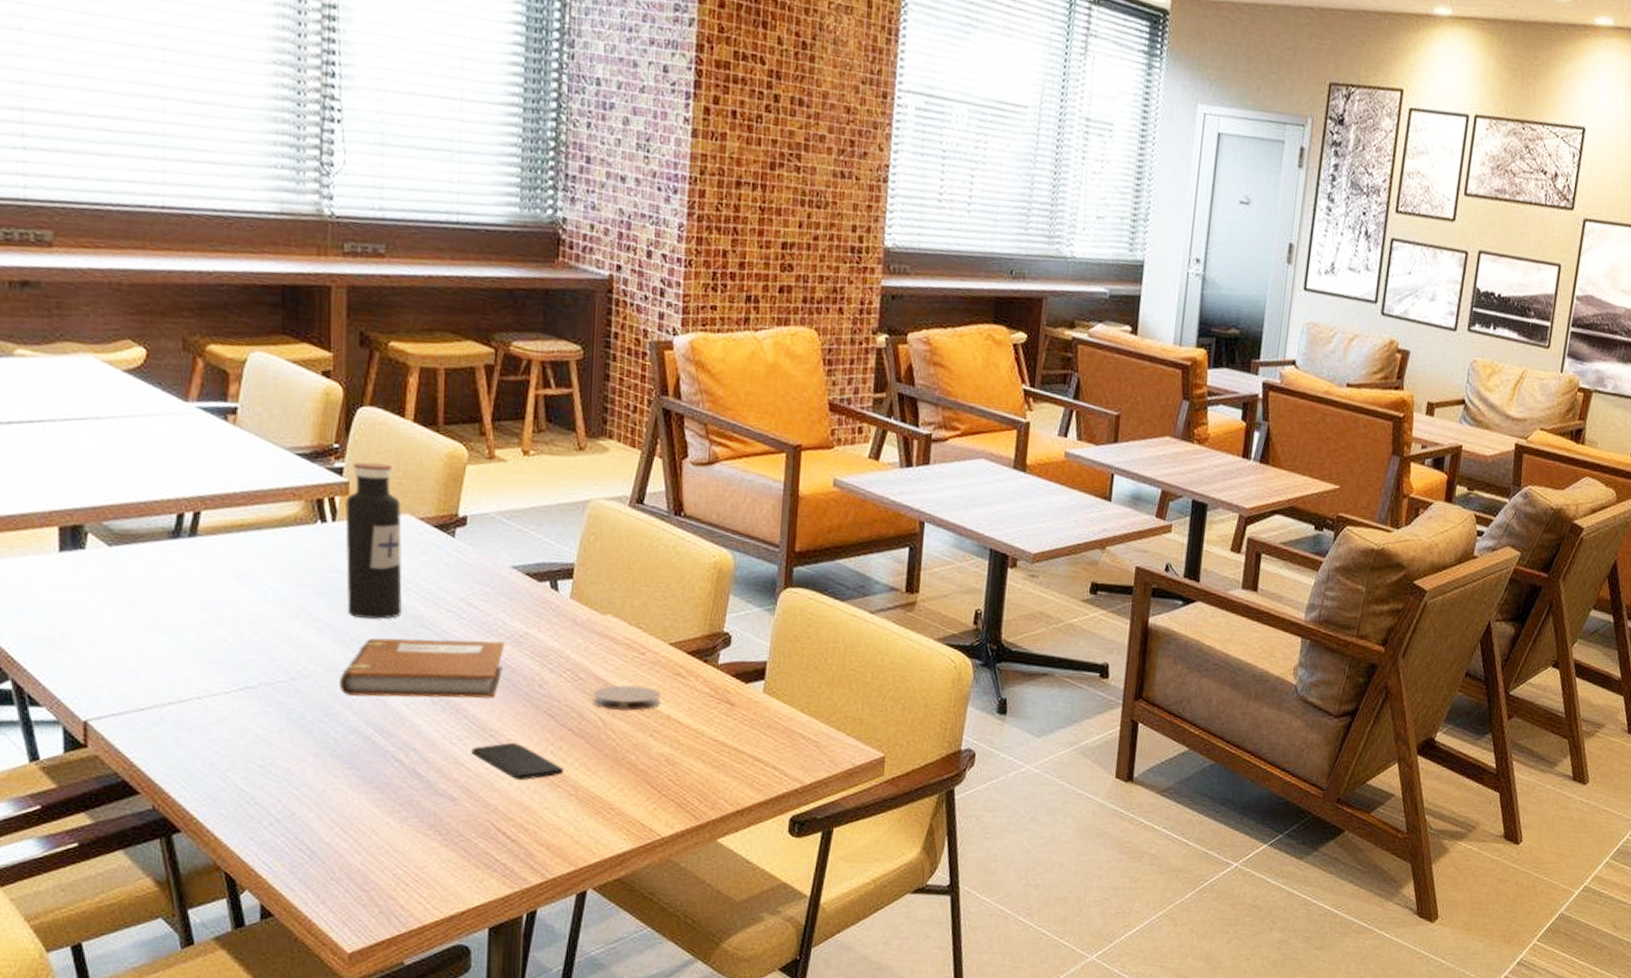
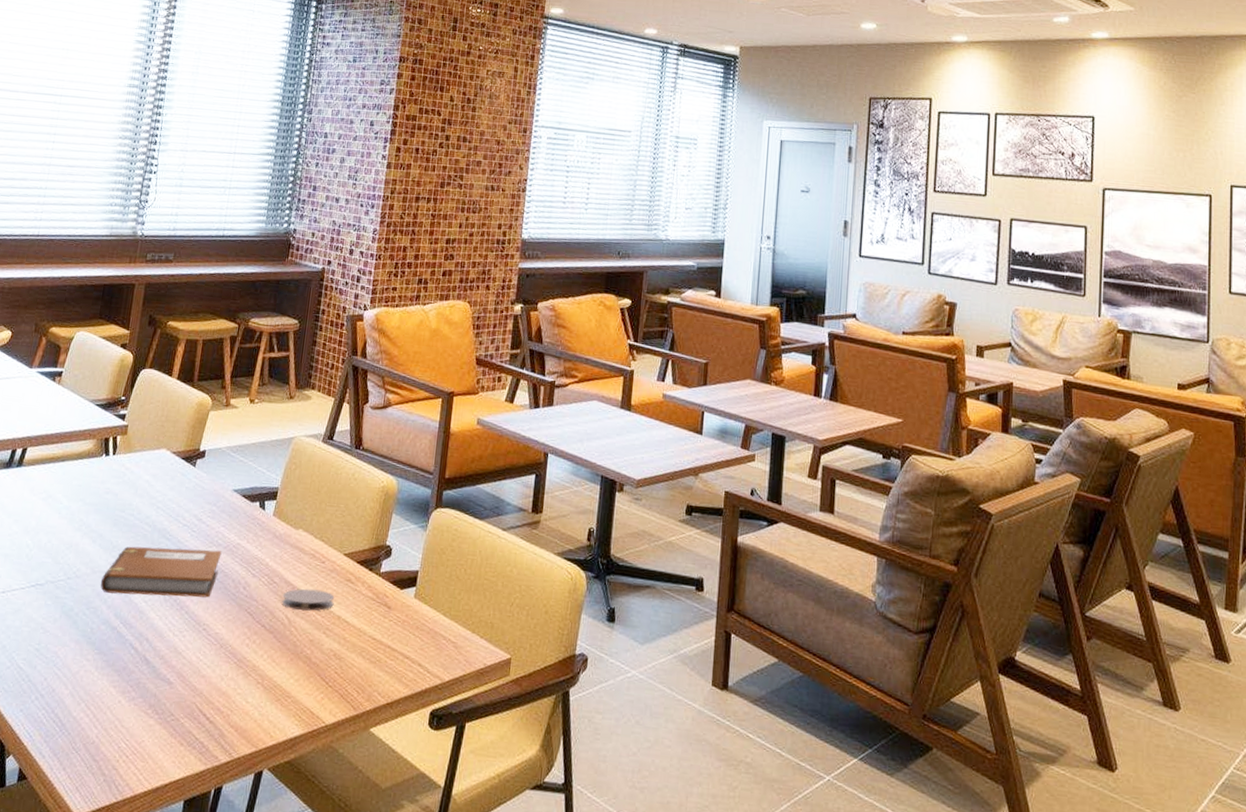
water bottle: present [345,462,402,620] -> none [114,410,161,532]
smartphone: present [471,742,563,781] -> none [187,635,255,669]

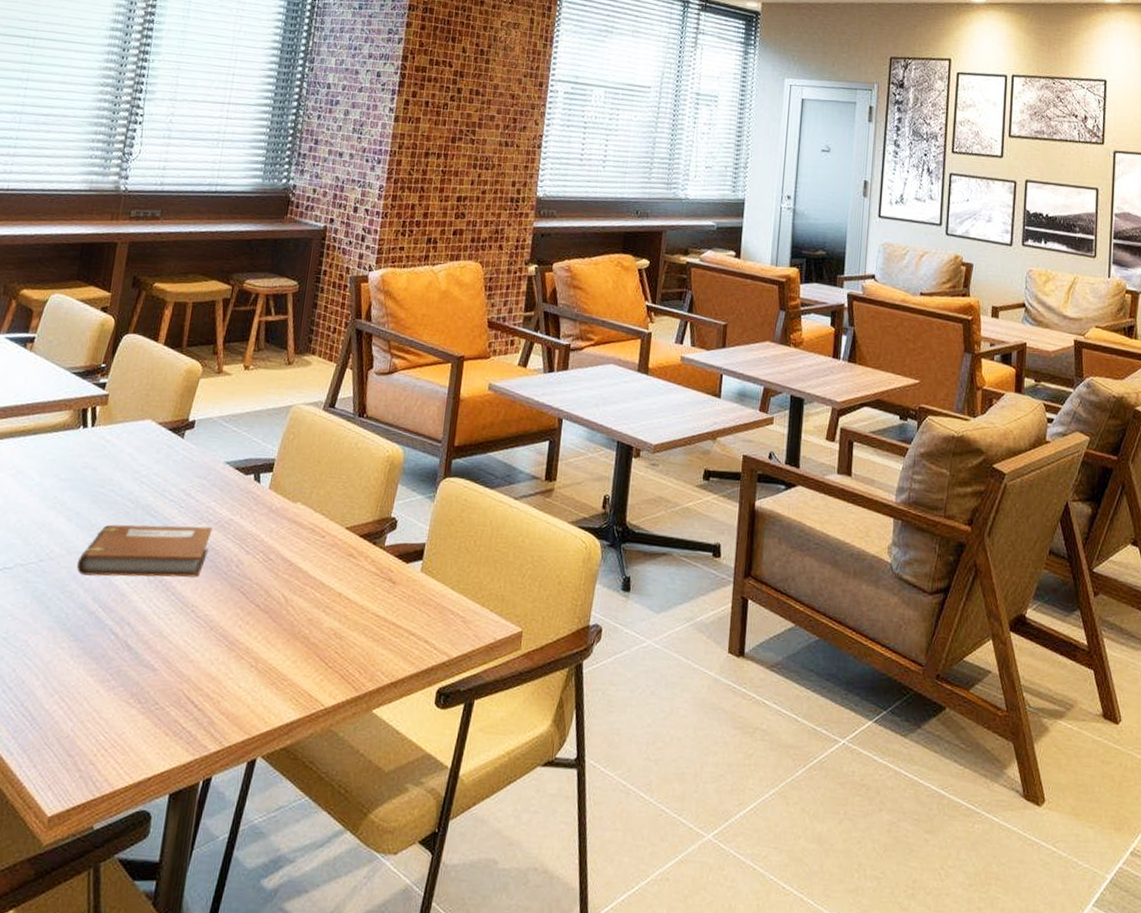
coaster: present [282,588,335,611] -> none [278,565,336,589]

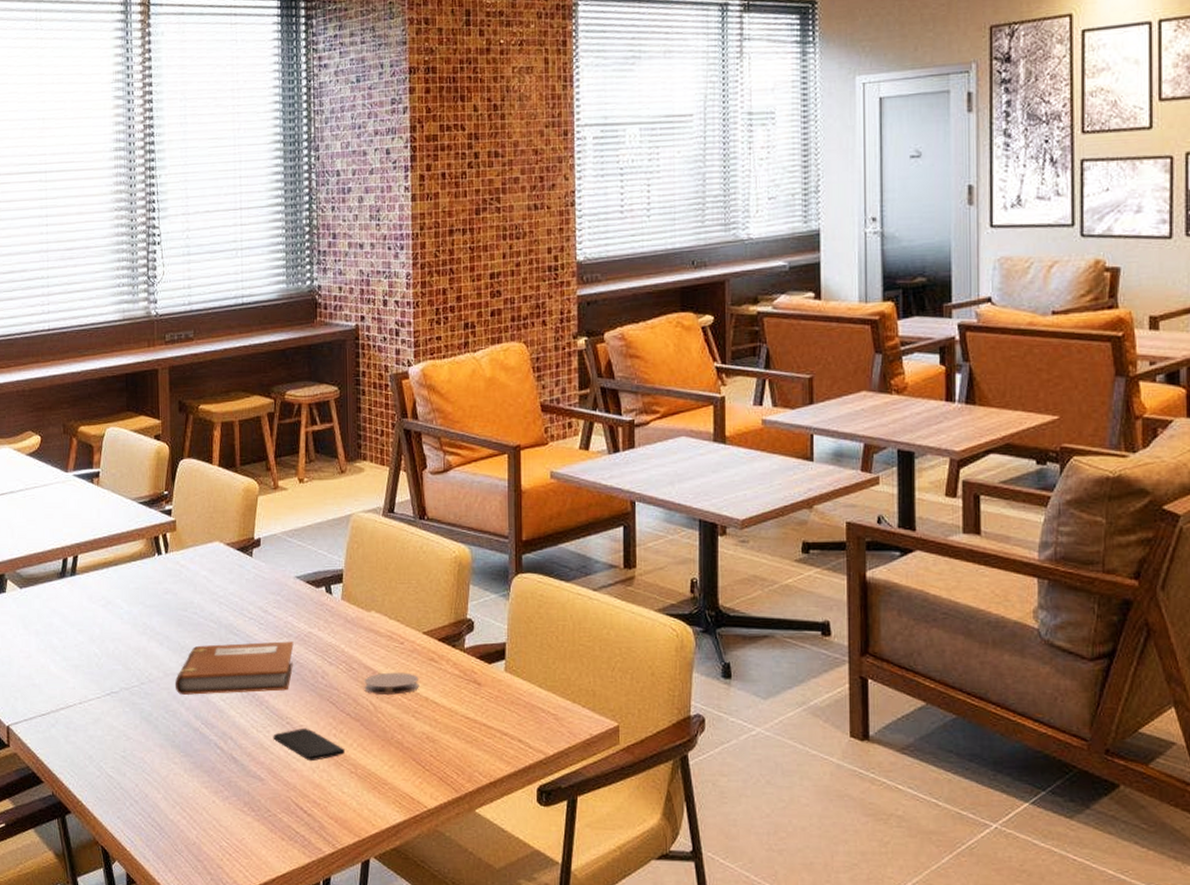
smartphone: none [174,617,248,653] -> present [273,728,345,762]
coaster: none [278,565,336,589] -> present [364,672,419,695]

